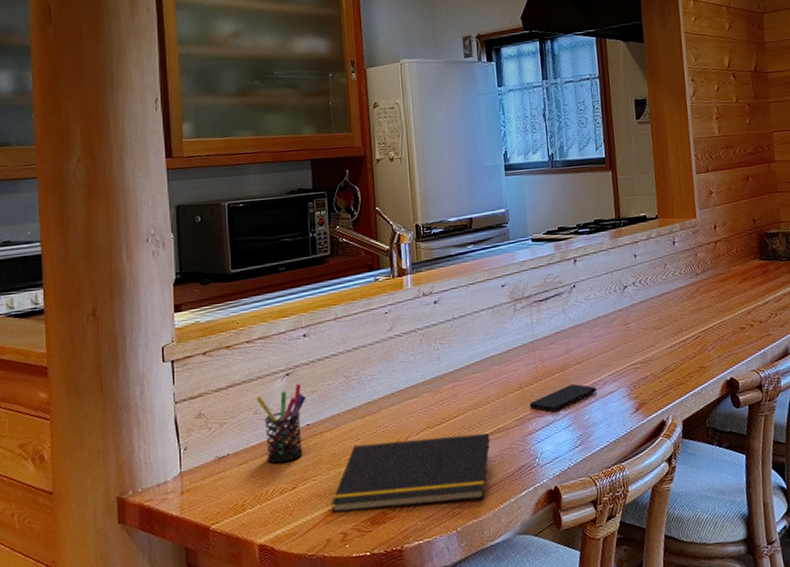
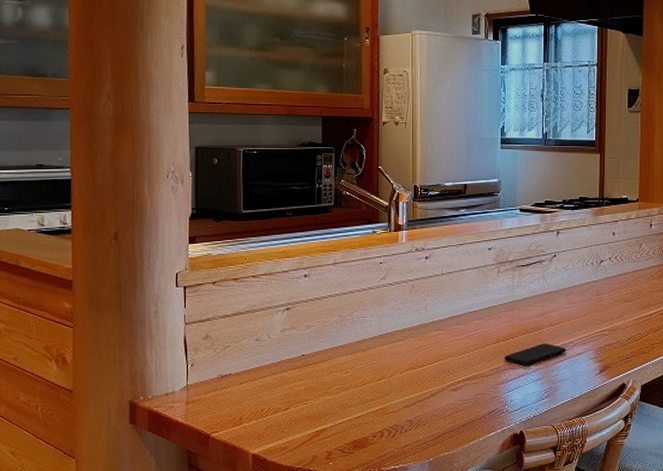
pen holder: present [256,383,306,464] -> none [258,317,303,386]
notepad: present [331,433,491,513] -> none [319,377,466,435]

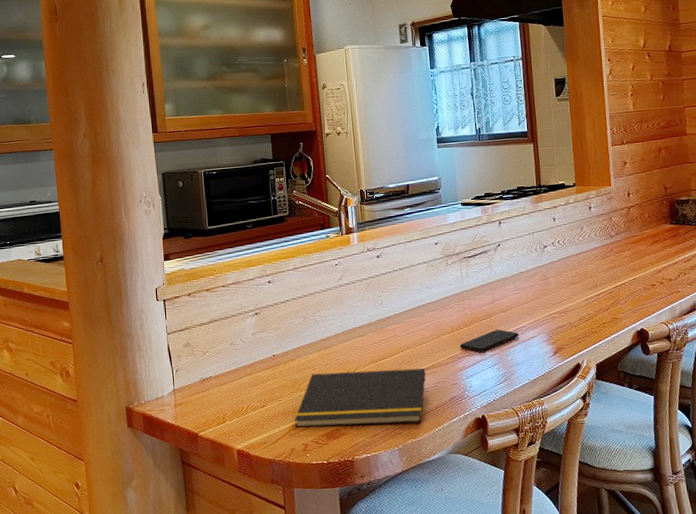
notepad: none [319,377,466,435] -> present [294,368,426,428]

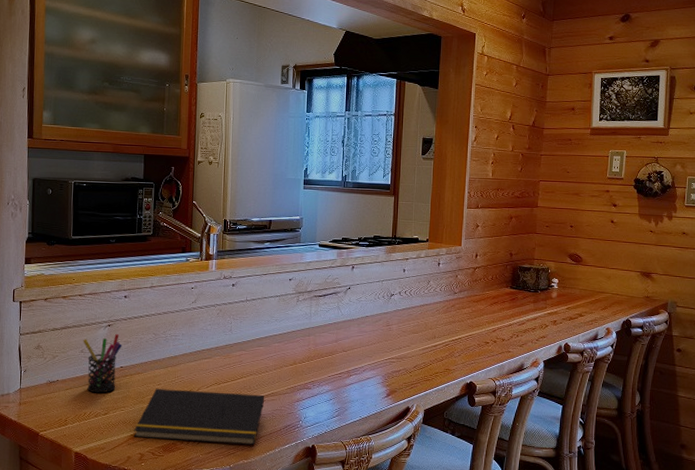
pen holder: none [231,321,272,386] -> present [83,333,122,394]
smartphone: present [459,329,519,352] -> none [300,367,357,387]

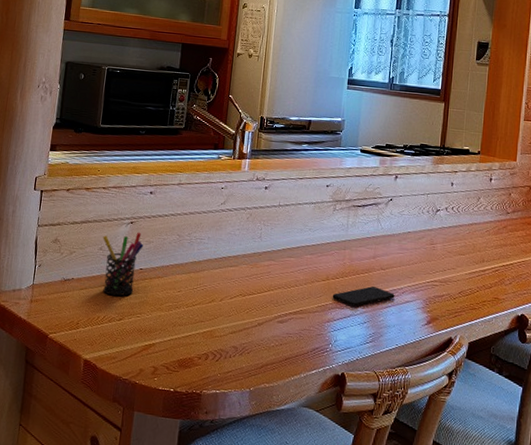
notepad: present [134,389,265,445] -> none [148,296,293,367]
smartphone: none [300,367,357,387] -> present [332,286,395,307]

